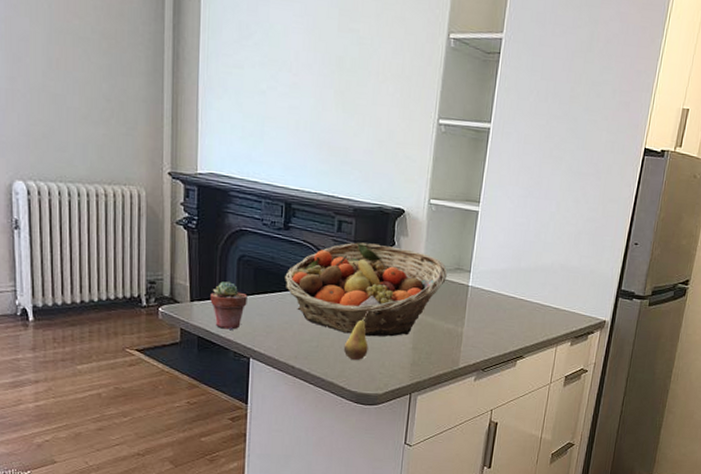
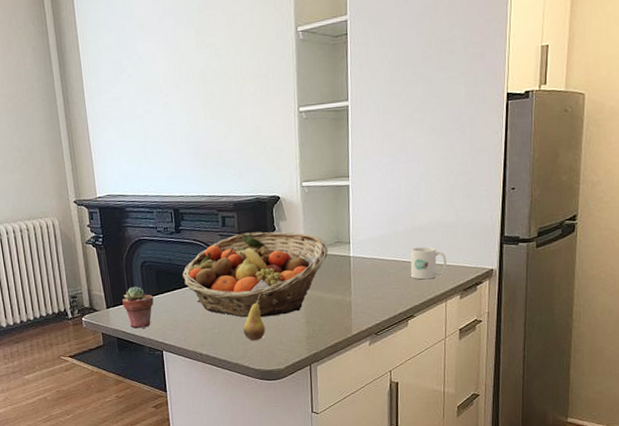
mug: none [526,287,564,322] -> present [410,246,447,280]

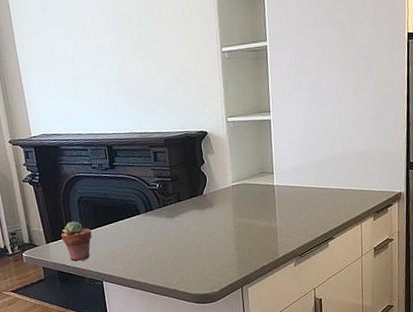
fruit basket: present [182,232,329,318] -> none [118,164,254,246]
fruit: present [243,293,265,340] -> none [178,222,199,267]
mug: present [410,246,447,280] -> none [328,174,361,205]

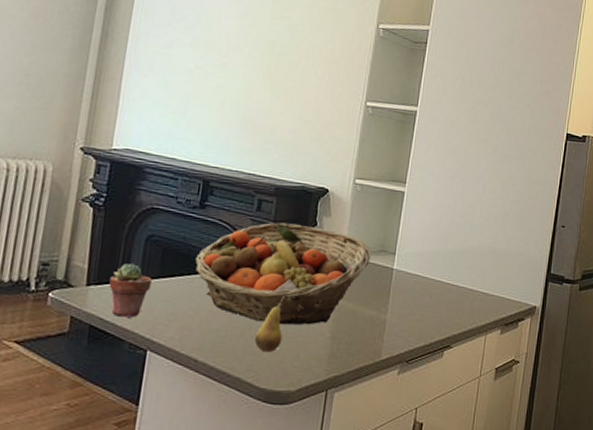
fruit basket: none [118,164,254,246] -> present [195,222,372,325]
fruit: none [178,222,199,267] -> present [254,295,285,352]

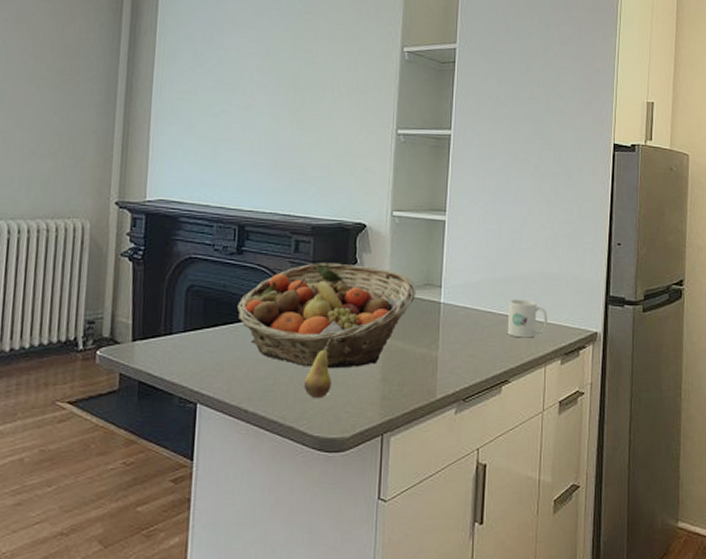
potted succulent: present [109,263,152,318] -> none [154,316,196,371]
mug: none [453,270,493,308] -> present [507,299,548,338]

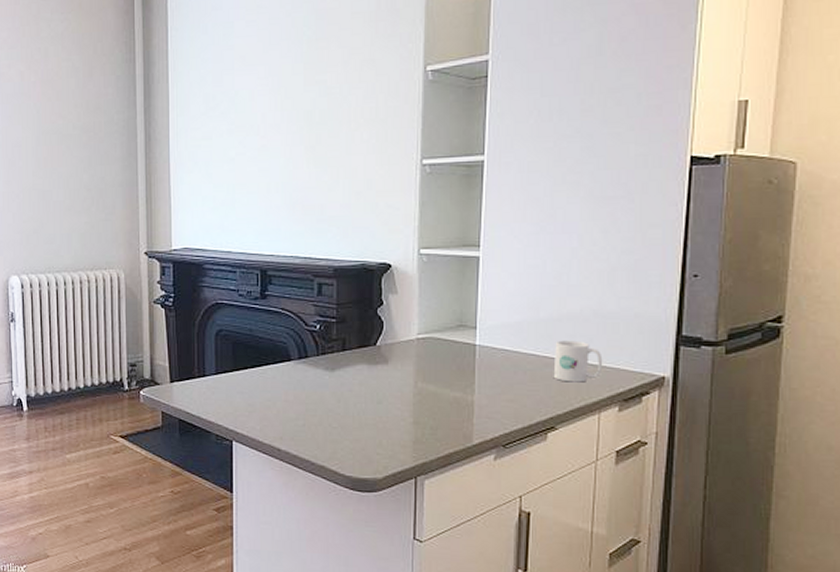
fruit basket: present [237,262,417,369] -> none [265,305,448,411]
fruit: present [303,337,332,397] -> none [333,380,361,439]

